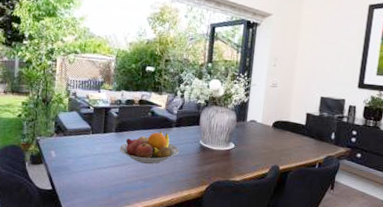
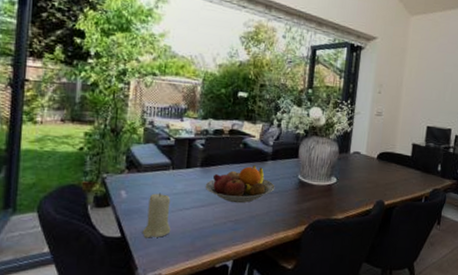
candle: none [68,153,92,192] -> present [142,192,171,238]

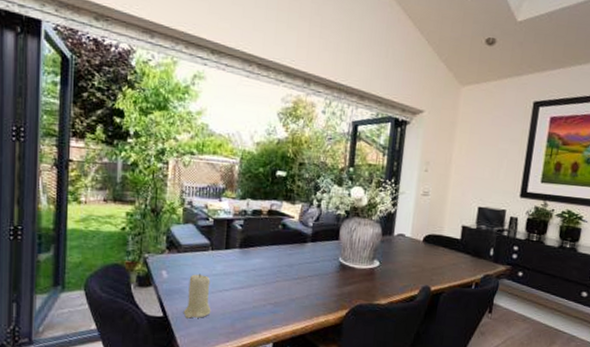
fruit bowl: present [205,164,275,204] -> none [244,246,315,286]

